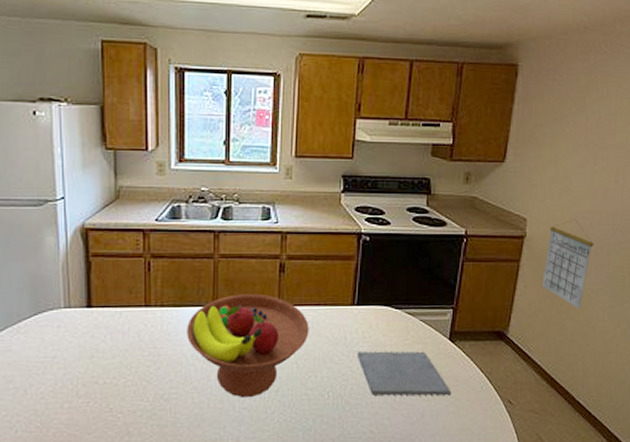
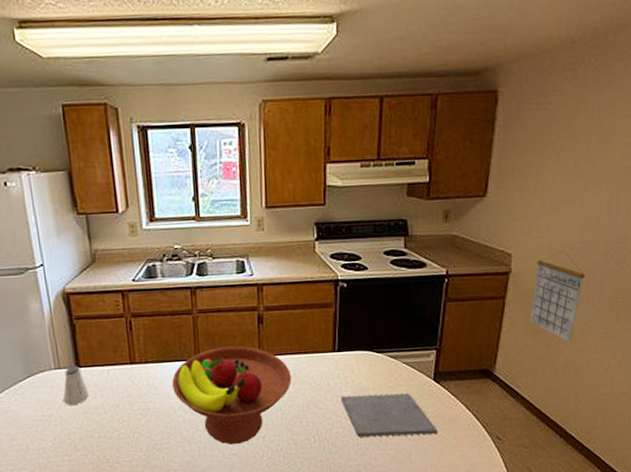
saltshaker: none [70,305,98,348] -> present [63,365,89,406]

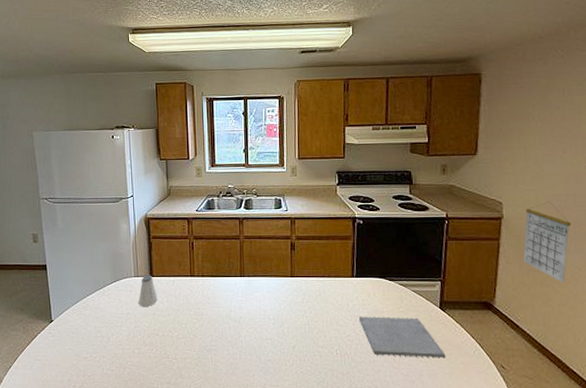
fruit bowl: present [172,346,292,444] -> none [222,267,318,351]

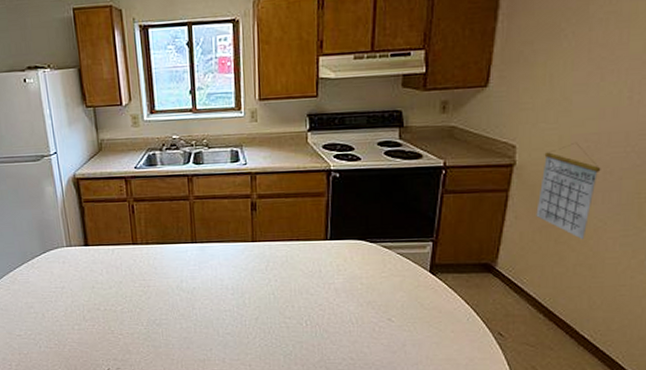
saltshaker: present [139,275,158,308] -> none [73,244,96,280]
notepad: present [358,317,446,358] -> none [332,283,434,327]

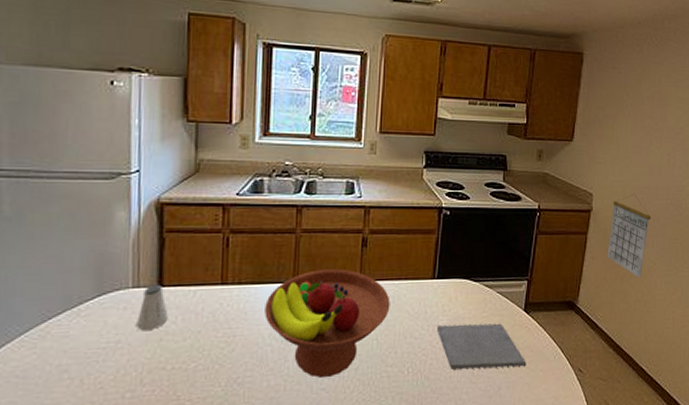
saltshaker: none [73,244,96,280] -> present [137,284,169,331]
fruit bowl: none [170,231,284,324] -> present [265,269,390,378]
notepad: none [332,283,434,327] -> present [436,323,527,371]

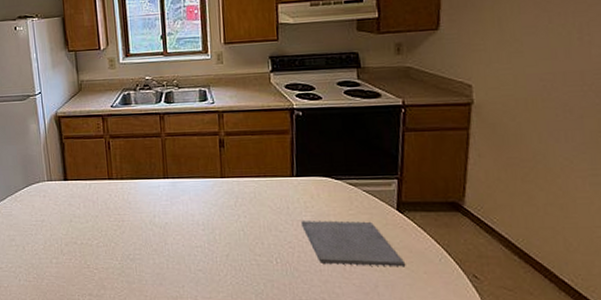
saltshaker: present [137,284,169,331] -> none [53,178,74,214]
fruit bowl: present [265,269,390,378] -> none [143,167,253,260]
calendar: present [607,194,651,278] -> none [499,82,560,178]

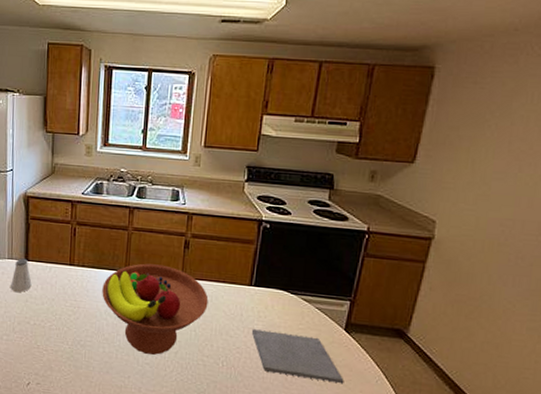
saltshaker: none [53,178,74,214] -> present [11,258,32,293]
fruit bowl: none [143,167,253,260] -> present [102,263,209,355]

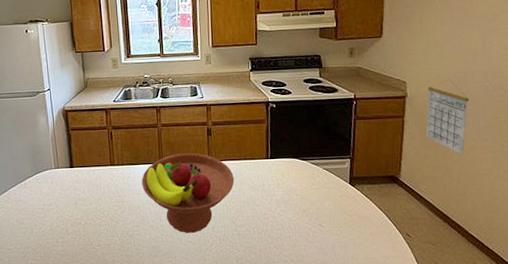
saltshaker: present [11,258,32,293] -> none [60,166,79,198]
notepad: present [251,329,344,384] -> none [273,194,356,232]
calendar: none [449,226,514,318] -> present [426,79,470,155]

